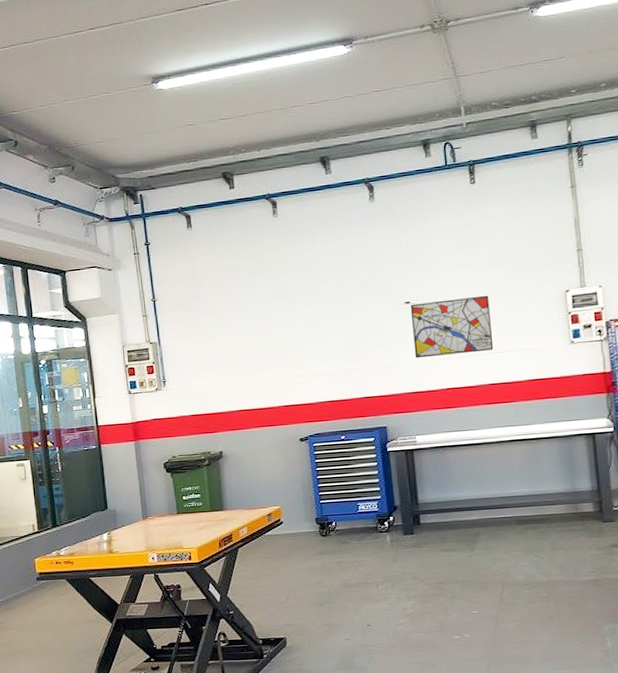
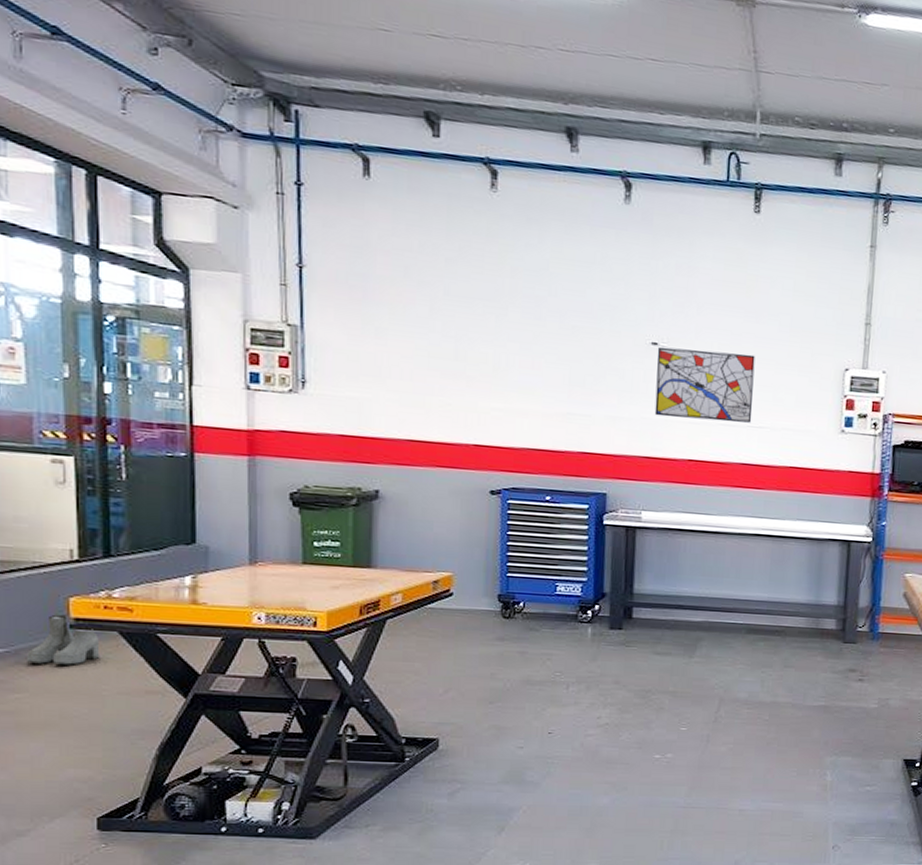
boots: none [13,571,57,608] -> present [27,614,100,665]

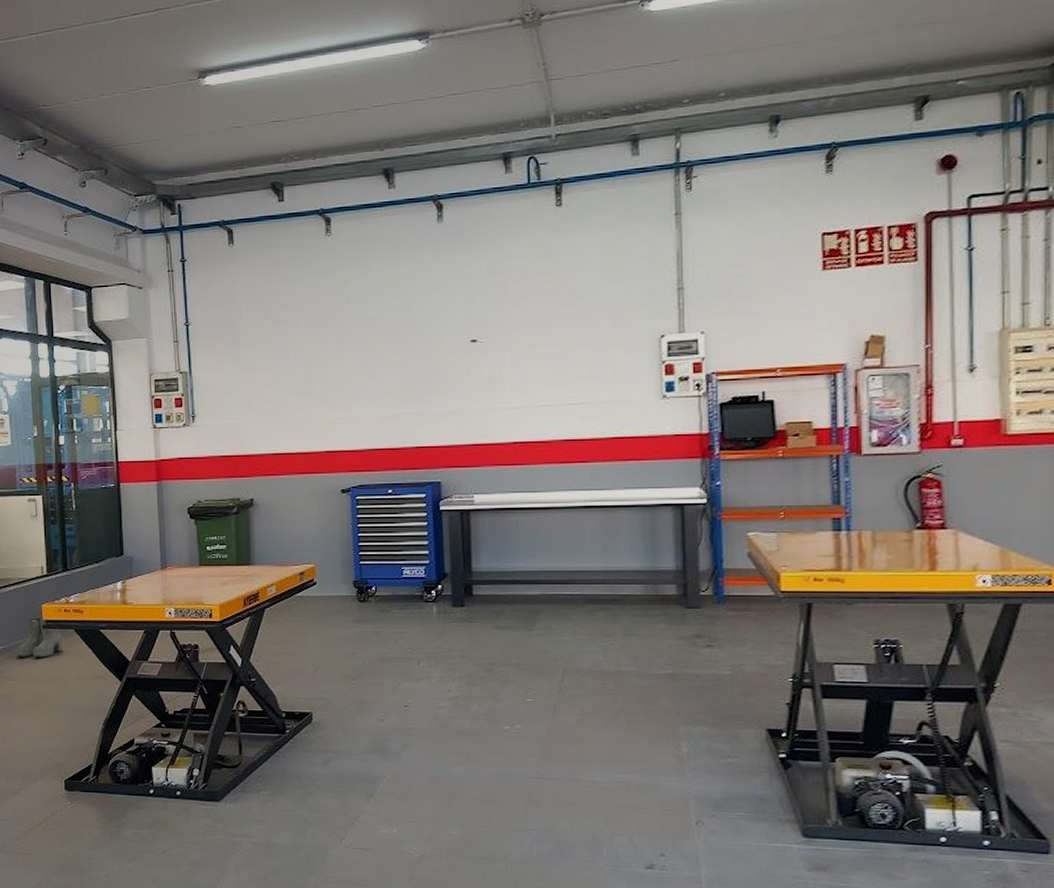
wall art: present [654,346,755,423] -> none [476,336,571,406]

